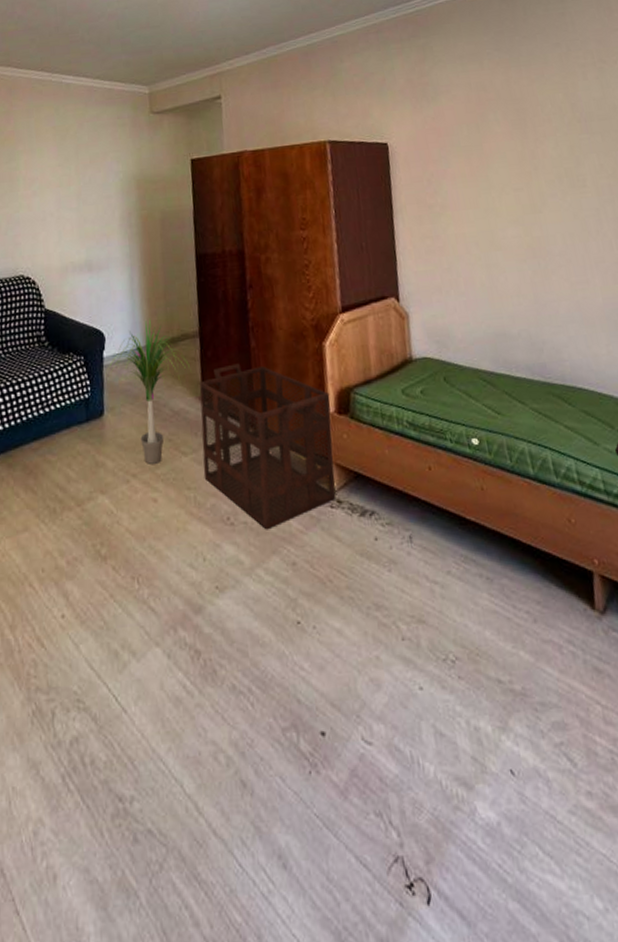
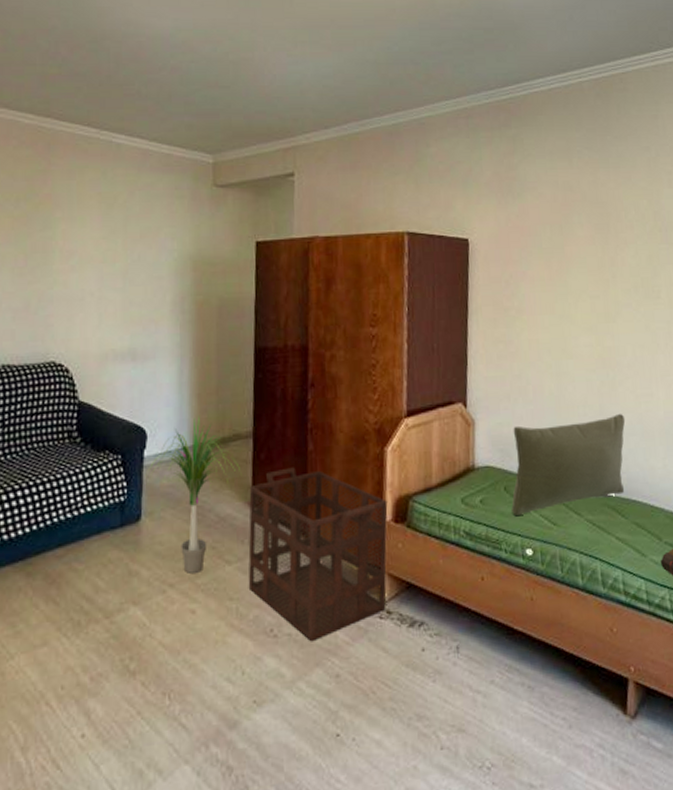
pillow: none [447,302,569,405] -> present [511,414,626,515]

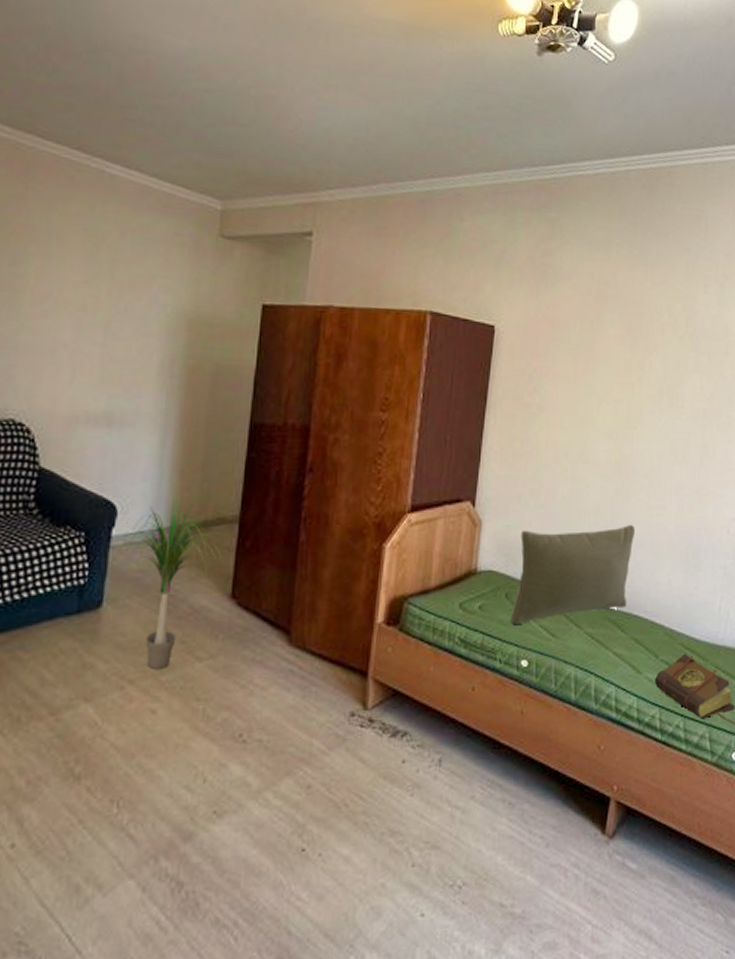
laundry basket: present [248,467,388,642] -> none [218,558,381,749]

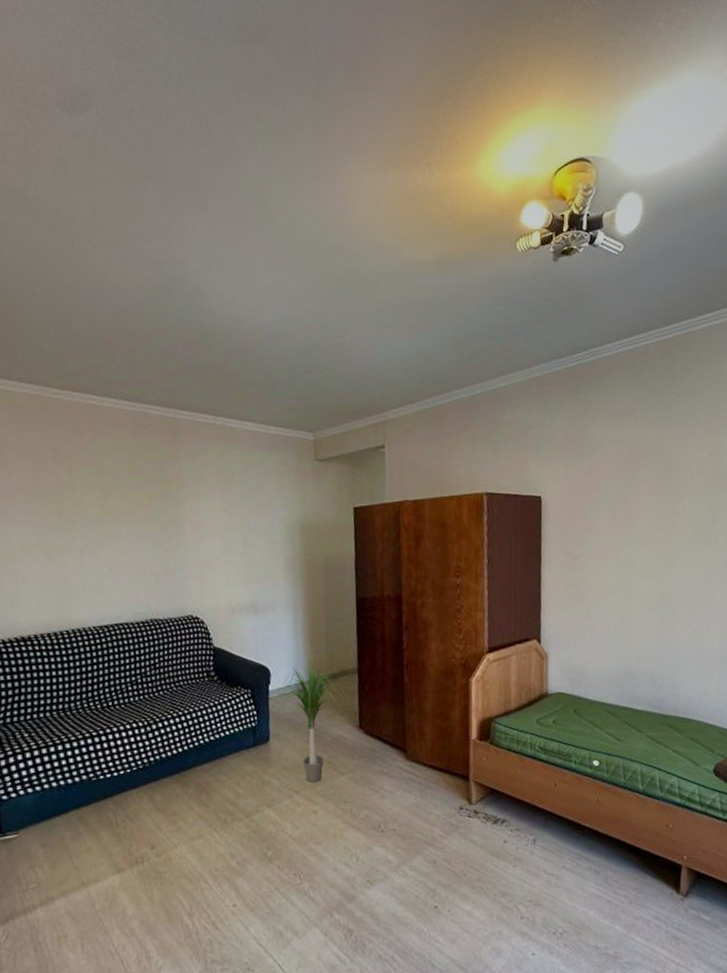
pillow: present [511,525,636,624] -> none [580,646,683,733]

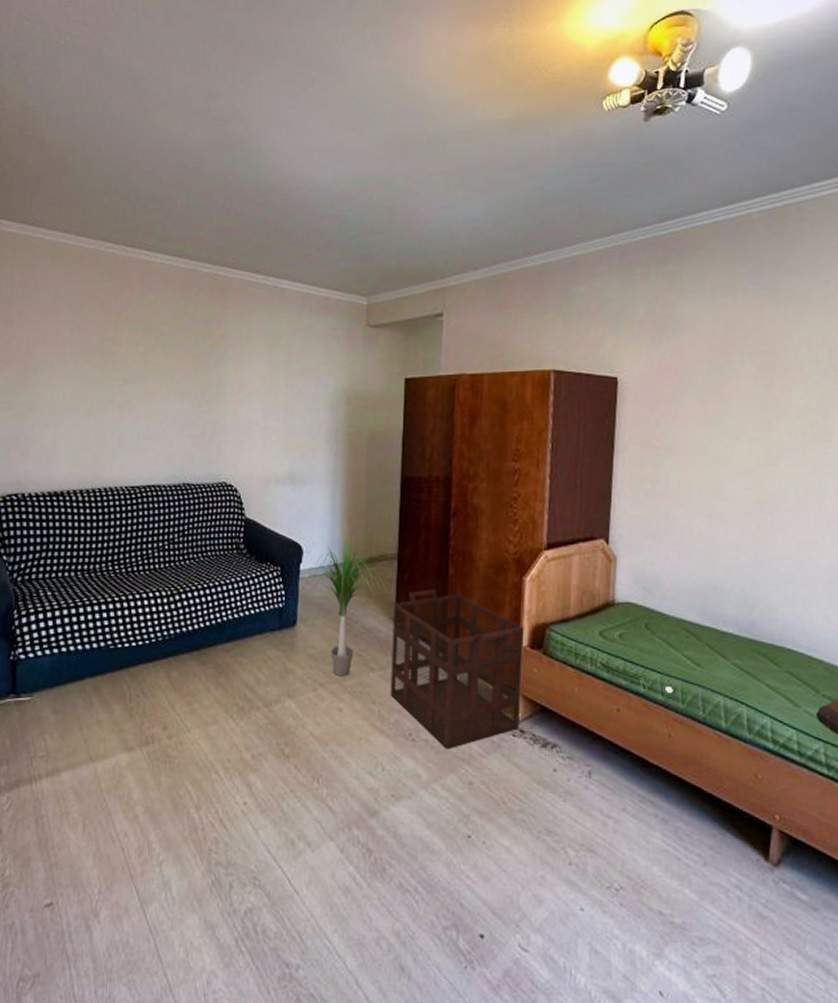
laundry basket: none [357,696,474,836] -> present [390,589,524,750]

